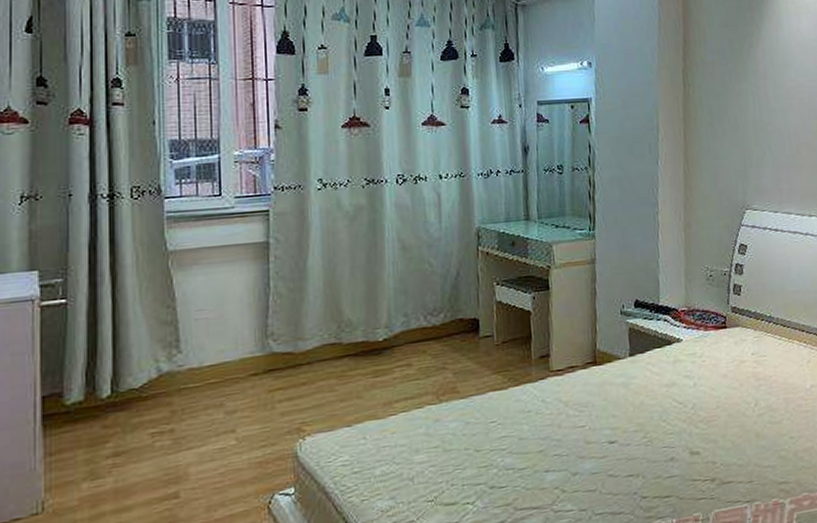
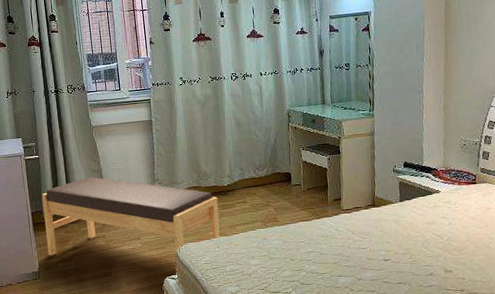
bench: none [64,332,368,471] -> present [41,177,220,256]

